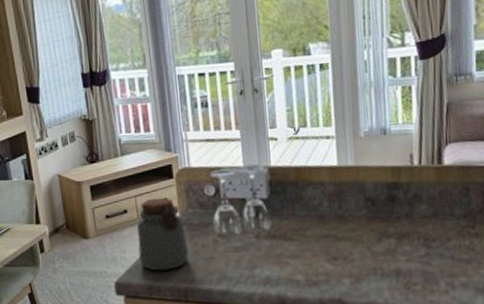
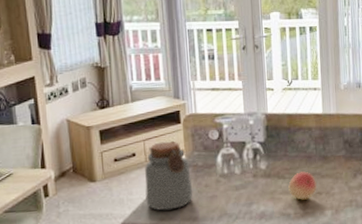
fruit: none [297,233,332,266] -> present [288,171,317,200]

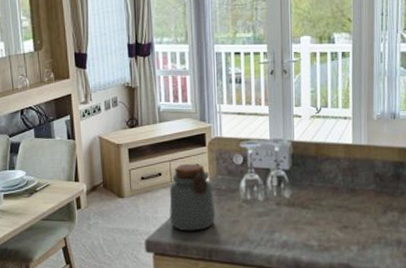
fruit: present [288,171,317,200] -> none [313,203,343,233]

